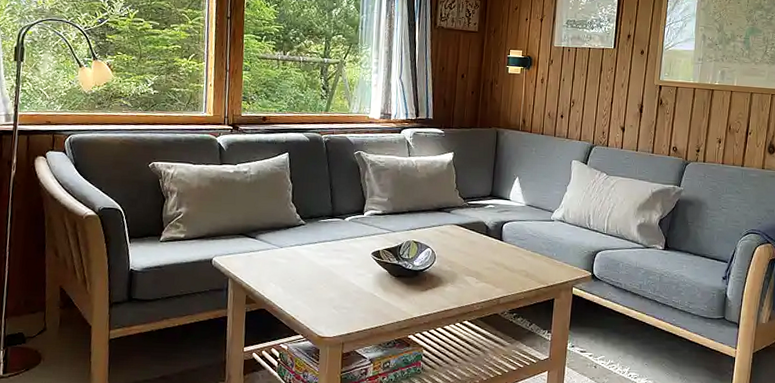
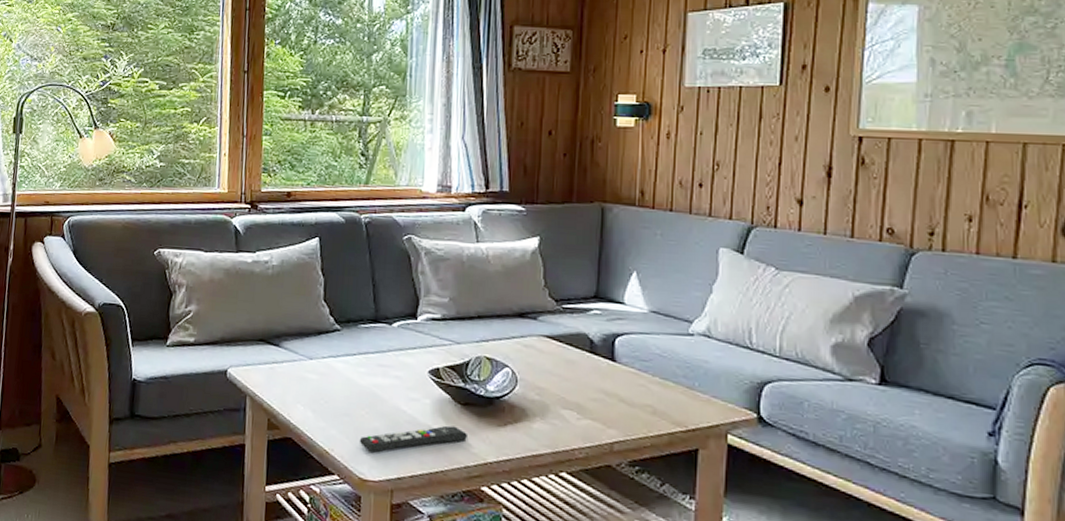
remote control: none [318,292,400,315] -> present [359,425,469,451]

